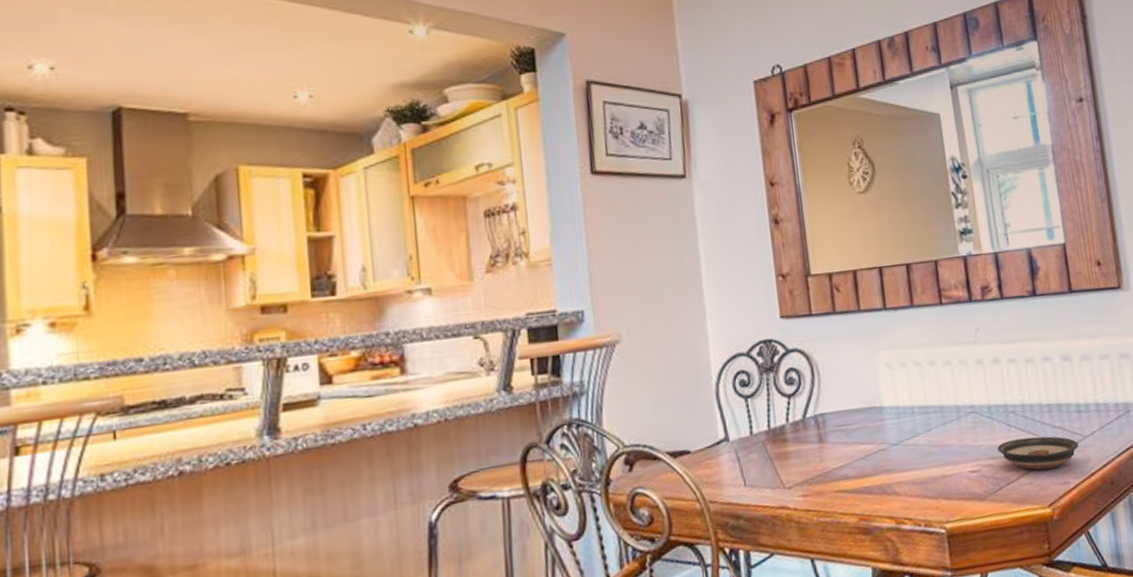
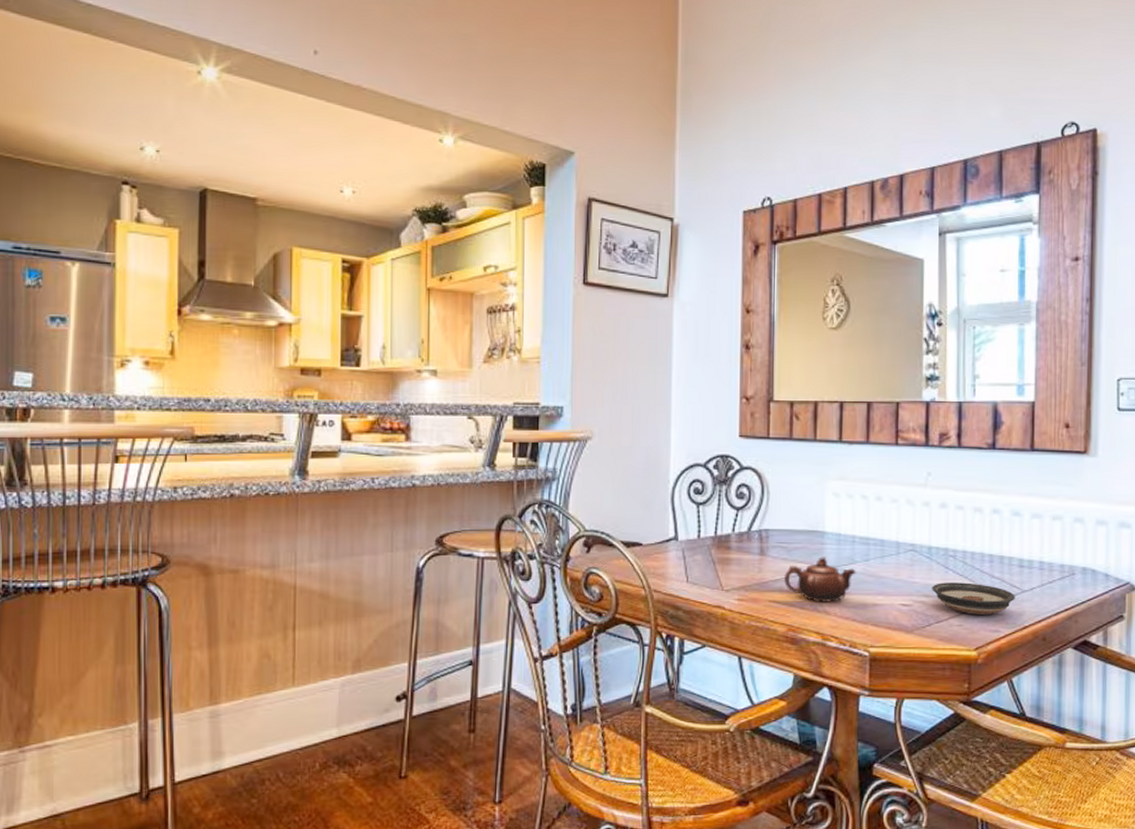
teapot: none [847,433,921,484] -> present [784,557,856,602]

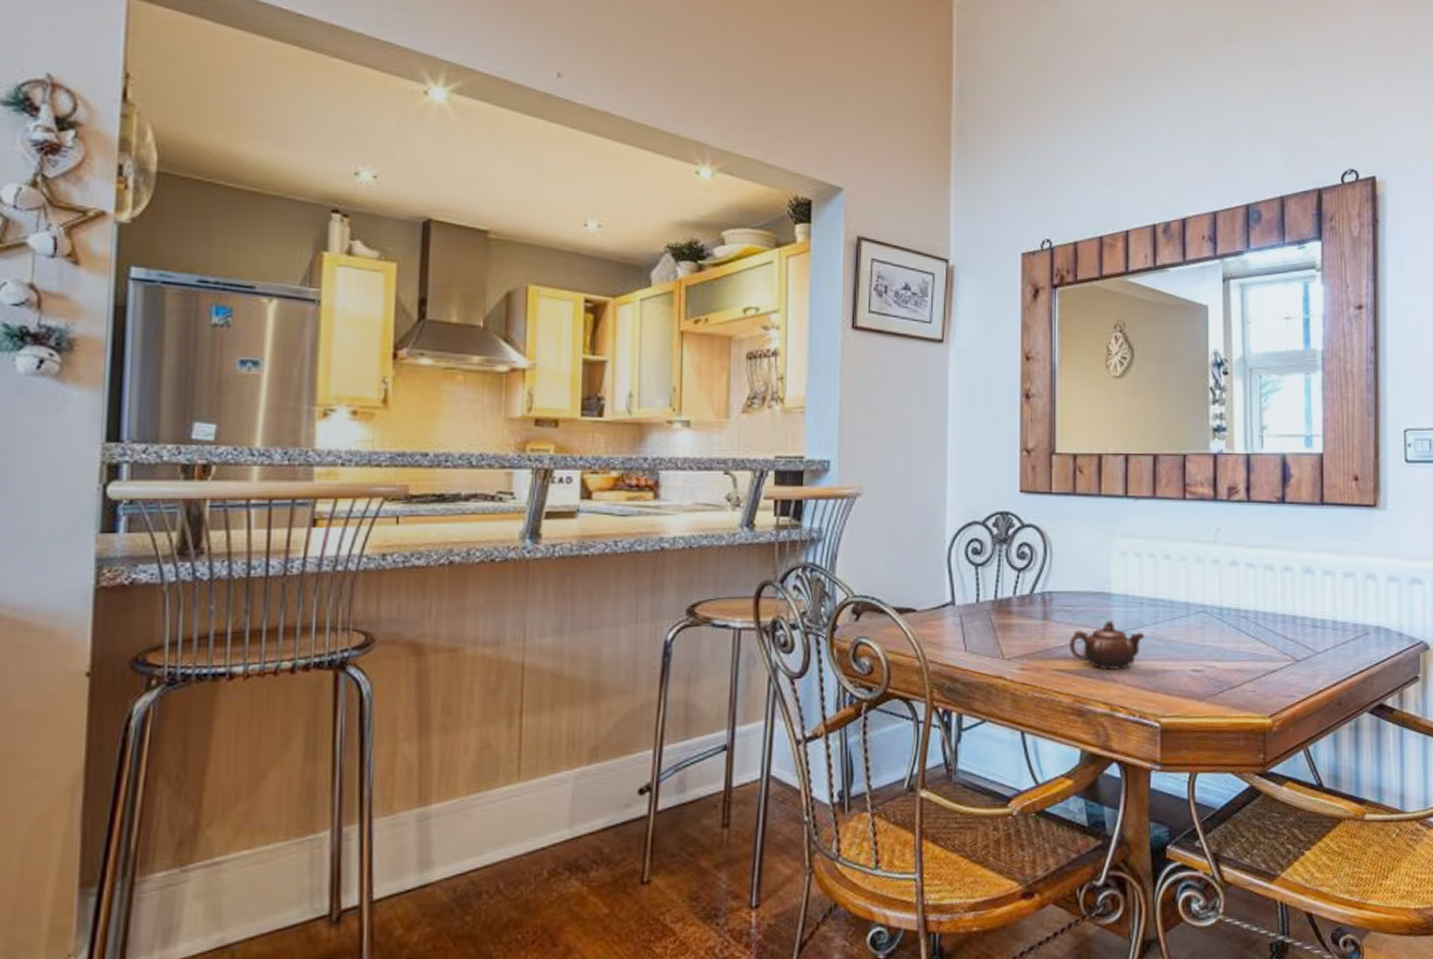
saucer: present [932,582,1015,615] -> none [1224,645,1309,679]

